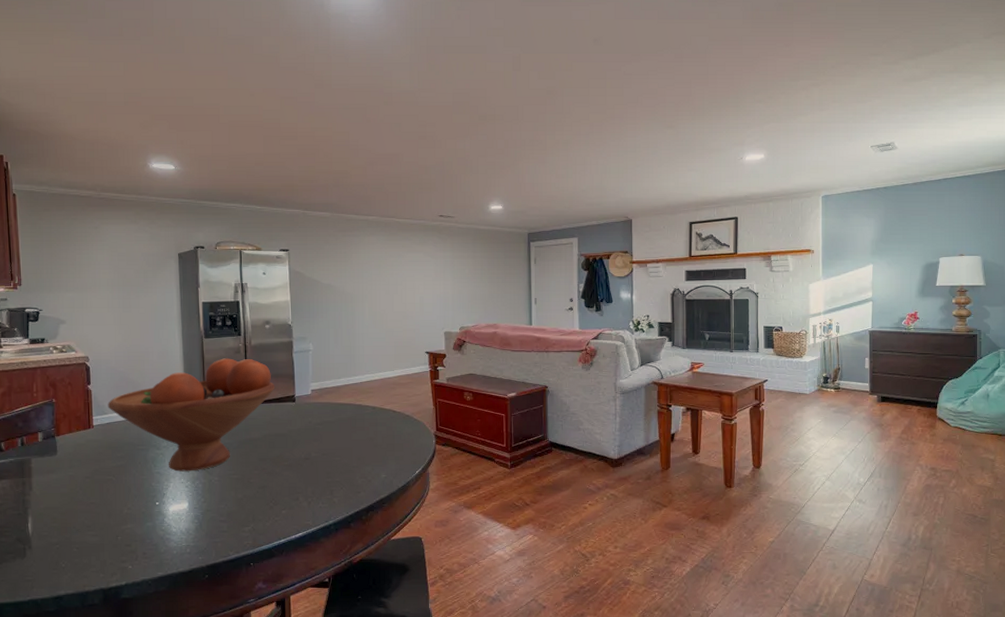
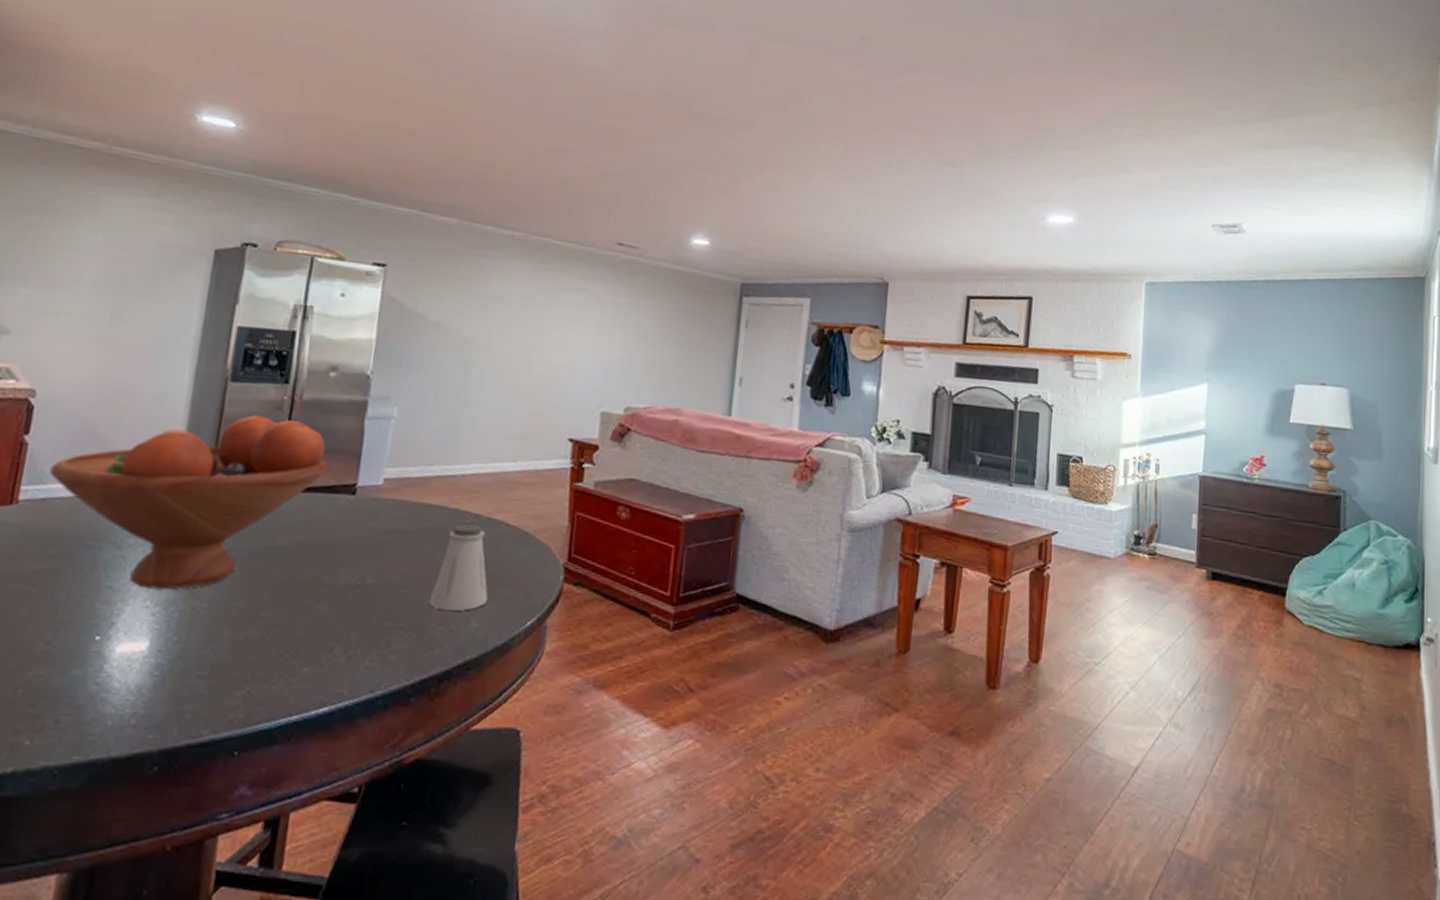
saltshaker: none [352,414,389,469] -> present [428,524,488,611]

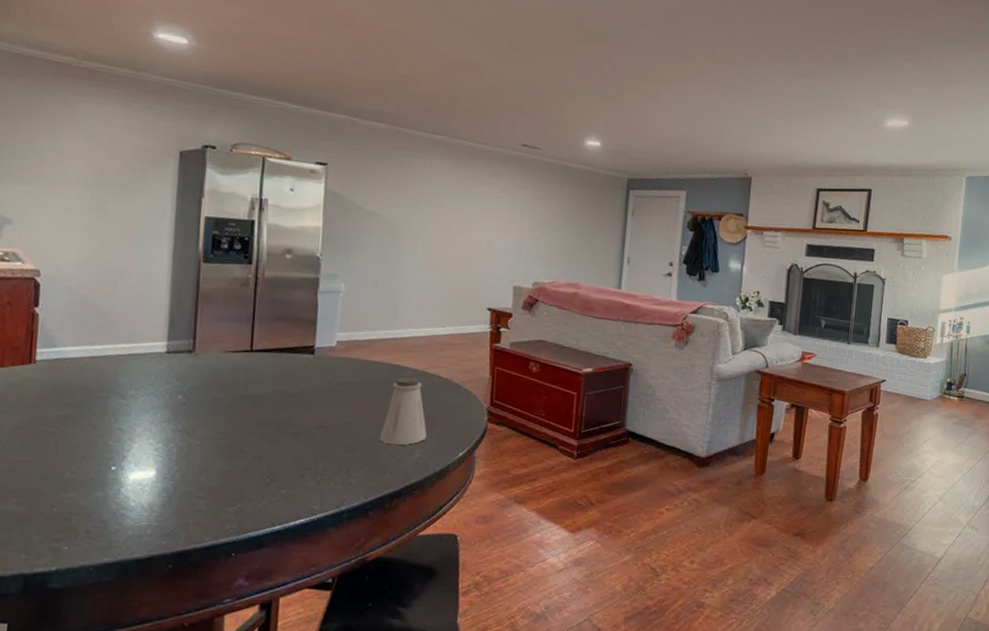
fruit bowl: present [49,415,329,590] -> none [59,290,290,431]

